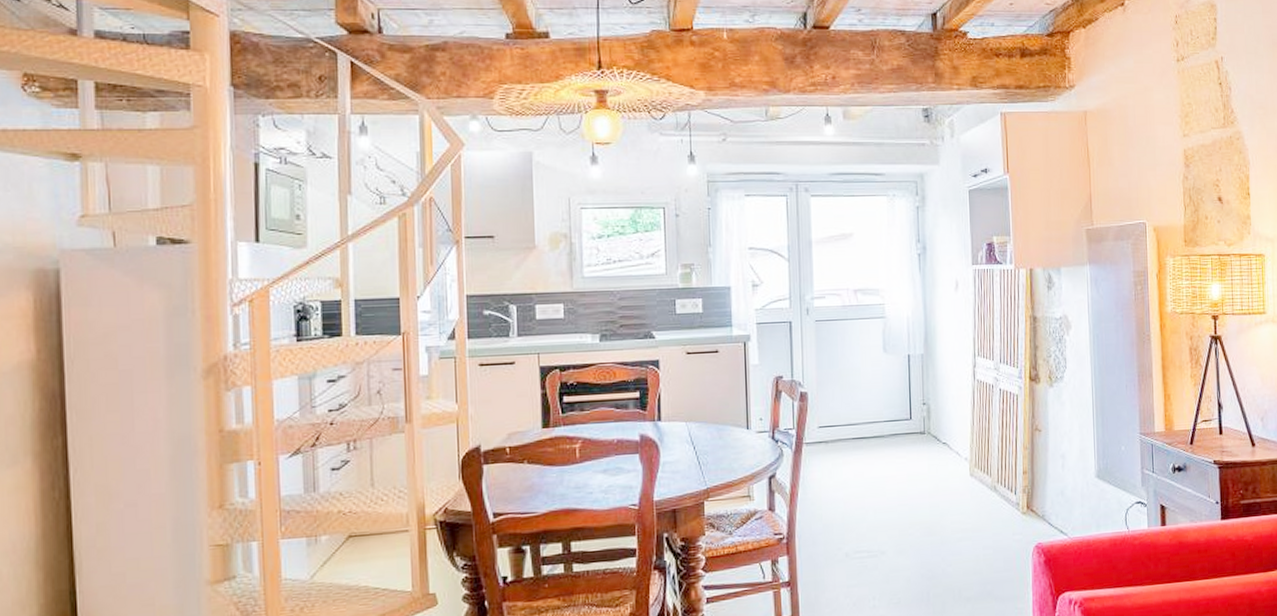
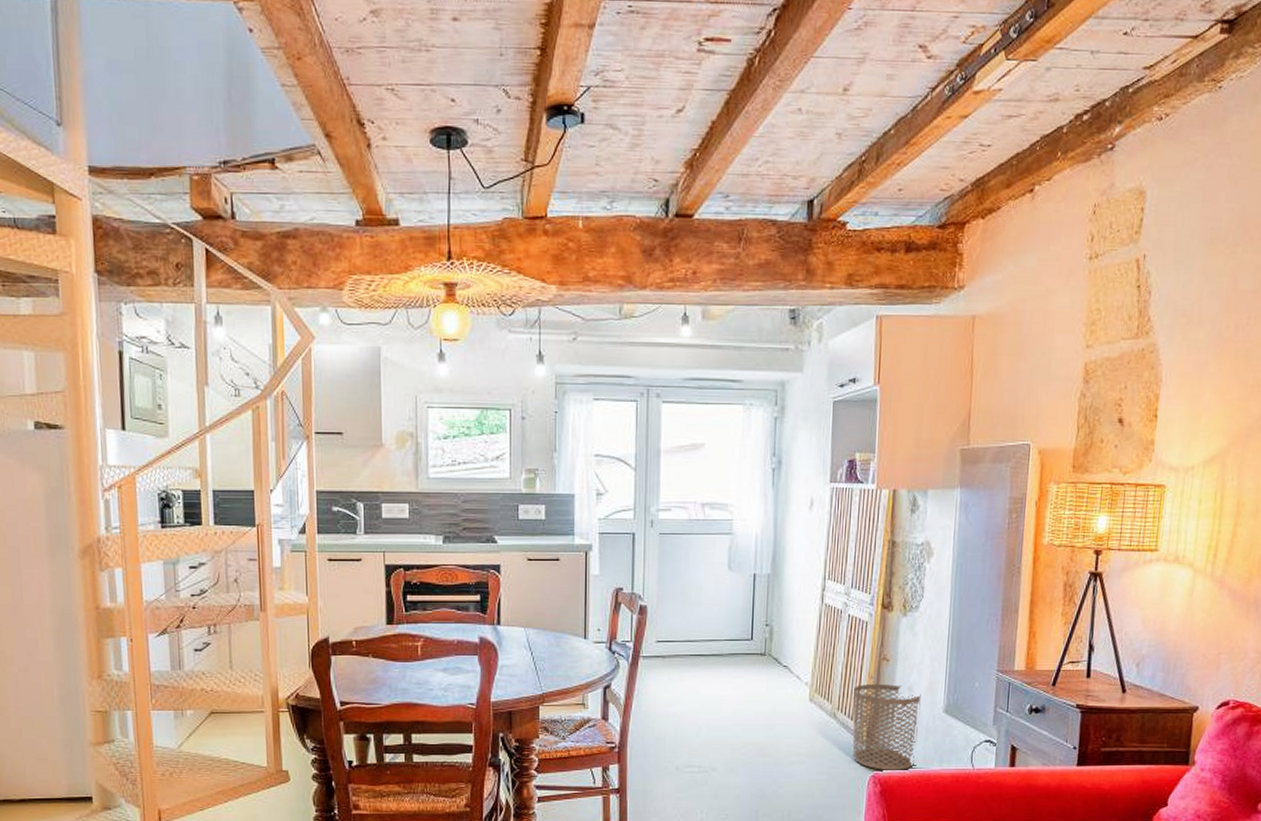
waste bin: none [1010,453,1074,540] -> present [852,683,921,772]

